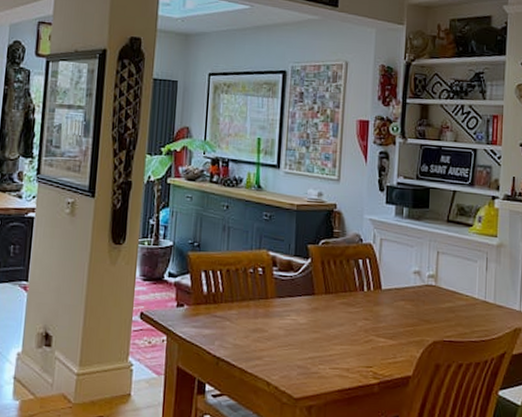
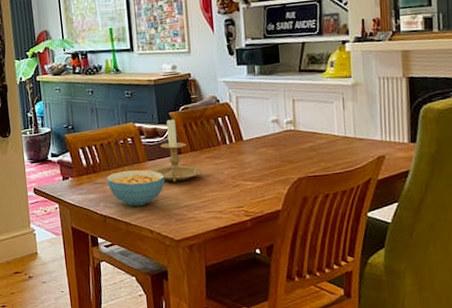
cereal bowl: none [227,306,292,352] -> present [106,170,165,207]
candle holder: none [277,251,334,327] -> present [150,117,202,182]

